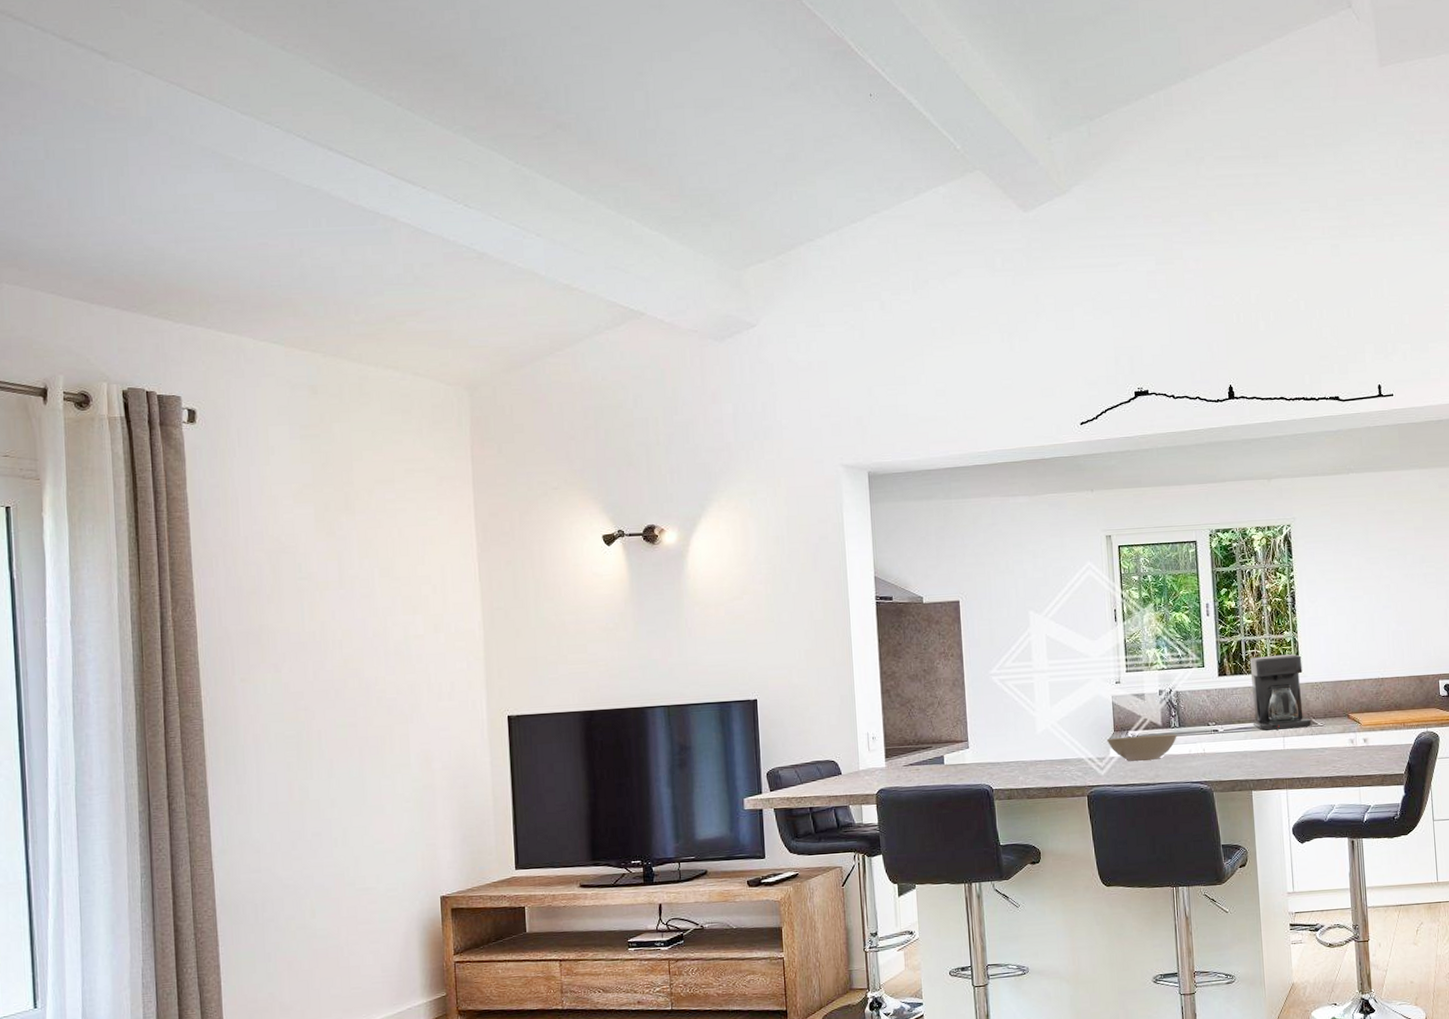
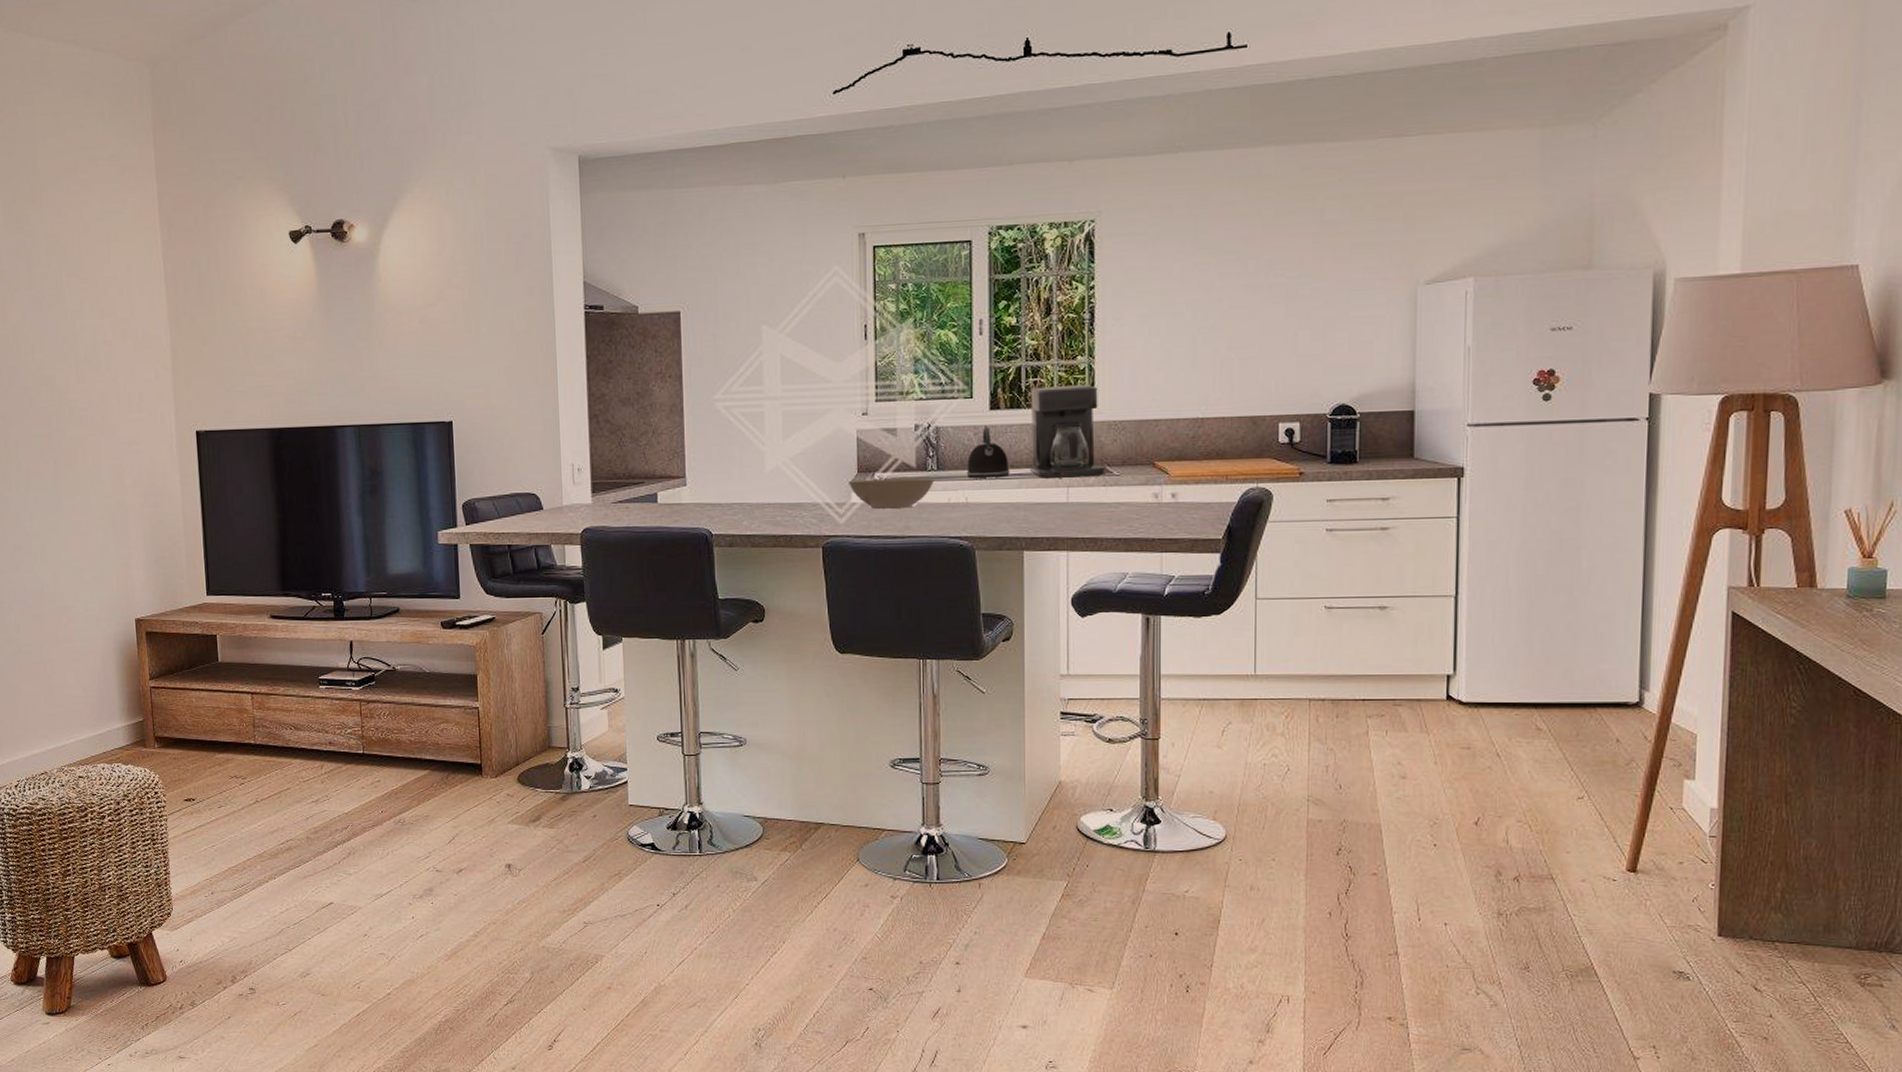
kettle: none [1202,689,1238,733] -> present [966,425,1010,479]

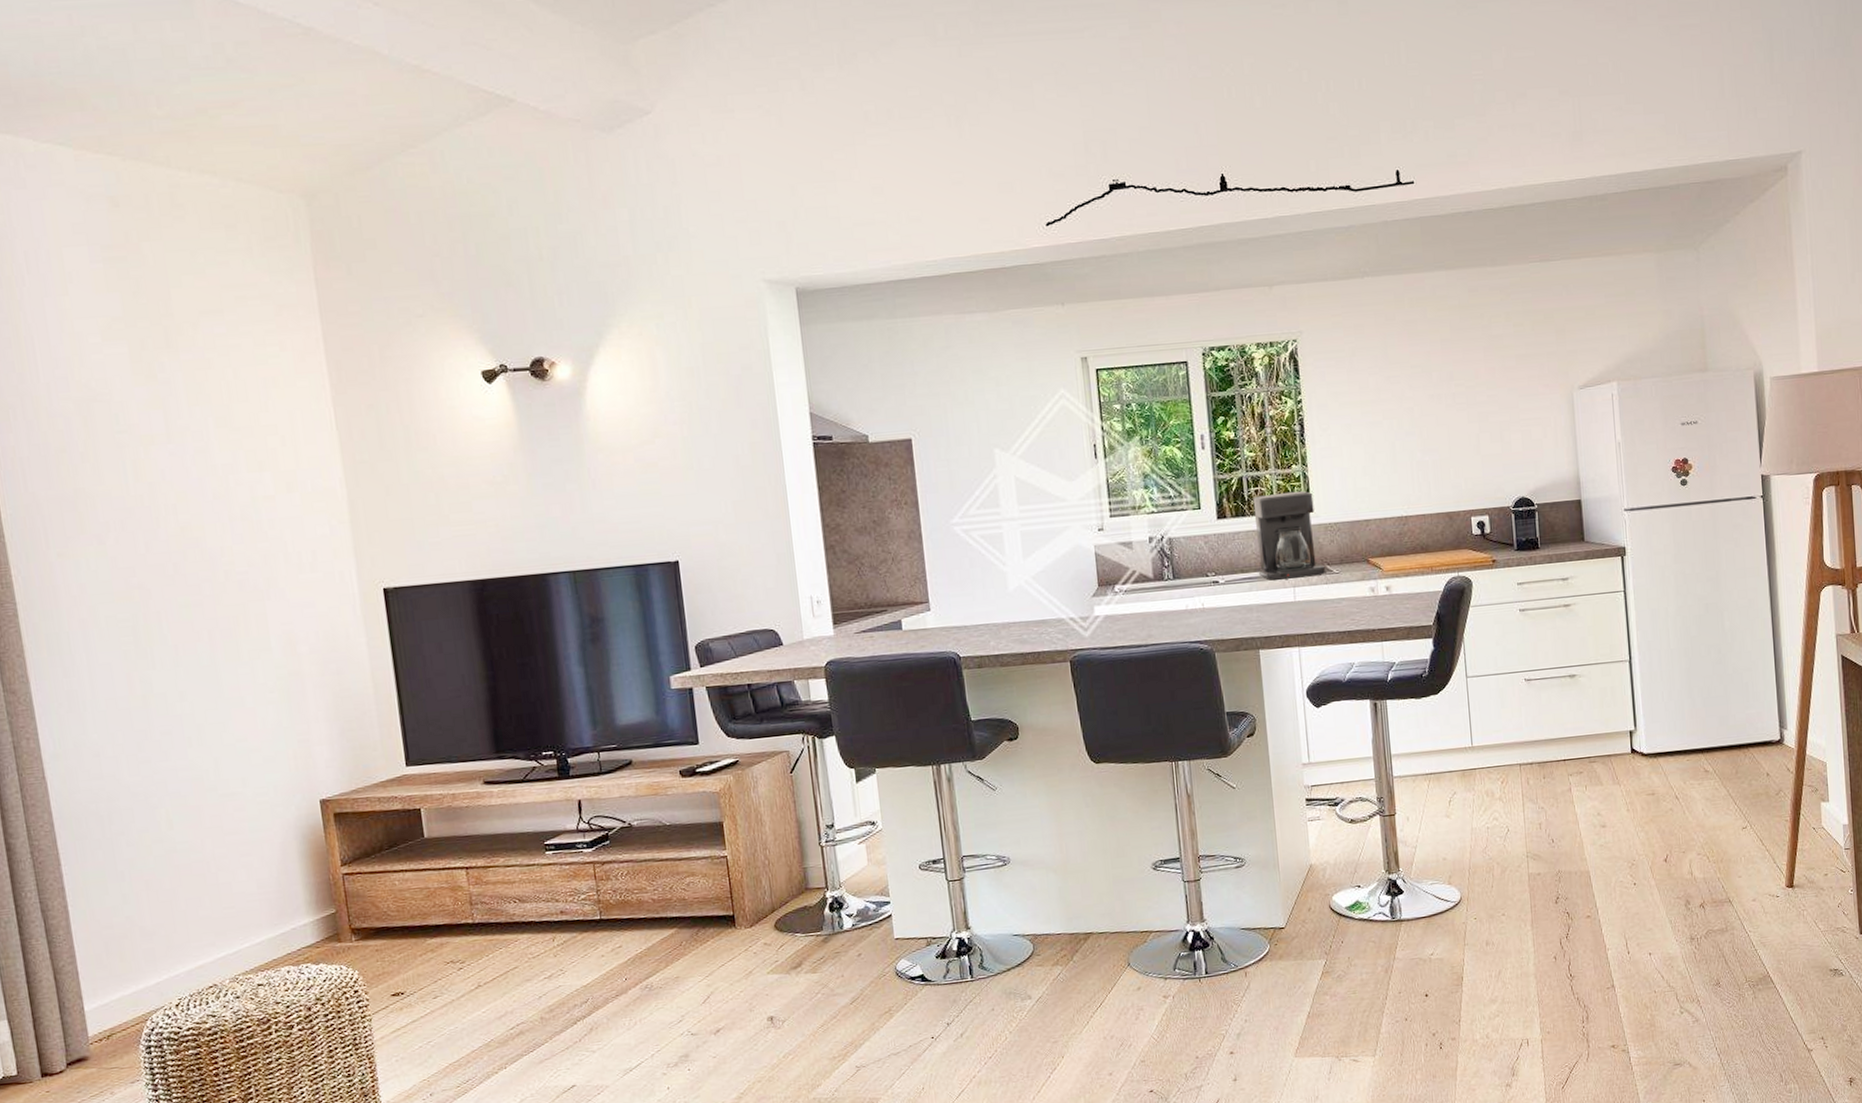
bowl: present [848,477,935,509] -> none [1089,586,1173,620]
kettle: present [966,425,1010,479] -> none [1200,534,1241,586]

